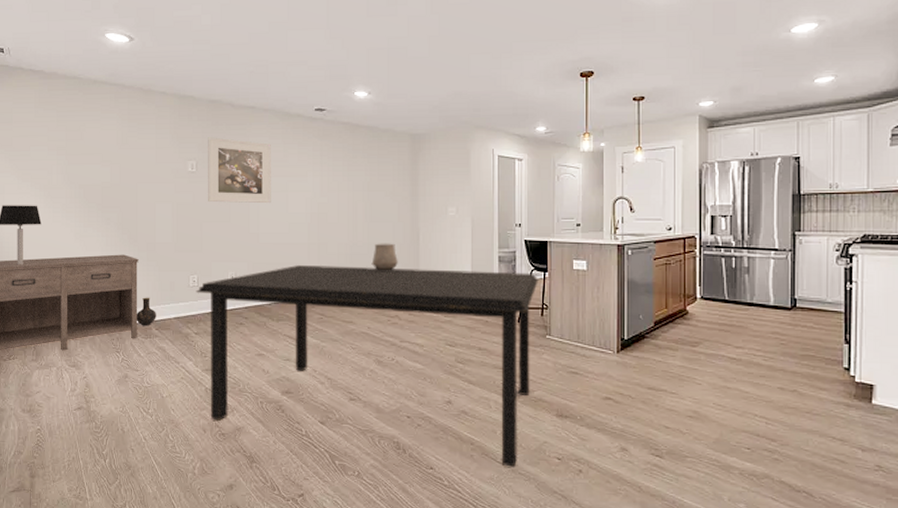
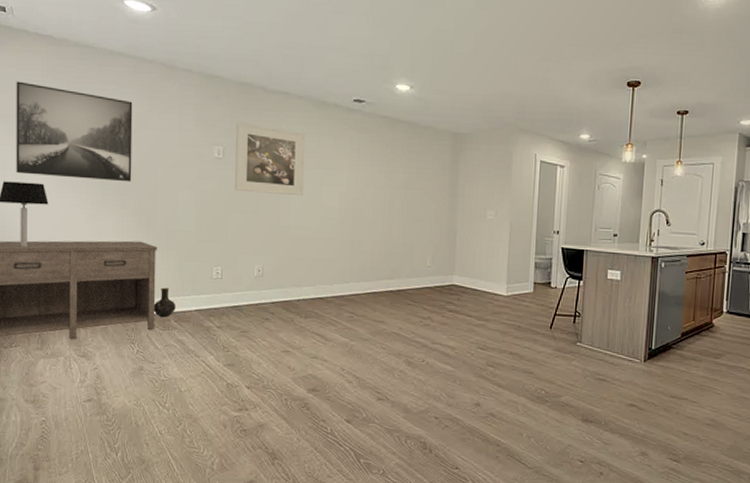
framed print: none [13,114,115,200] -> present [16,81,133,182]
dining table: present [195,264,538,467] -> none [219,261,573,469]
ceramic cup: present [371,243,398,271] -> none [406,243,433,272]

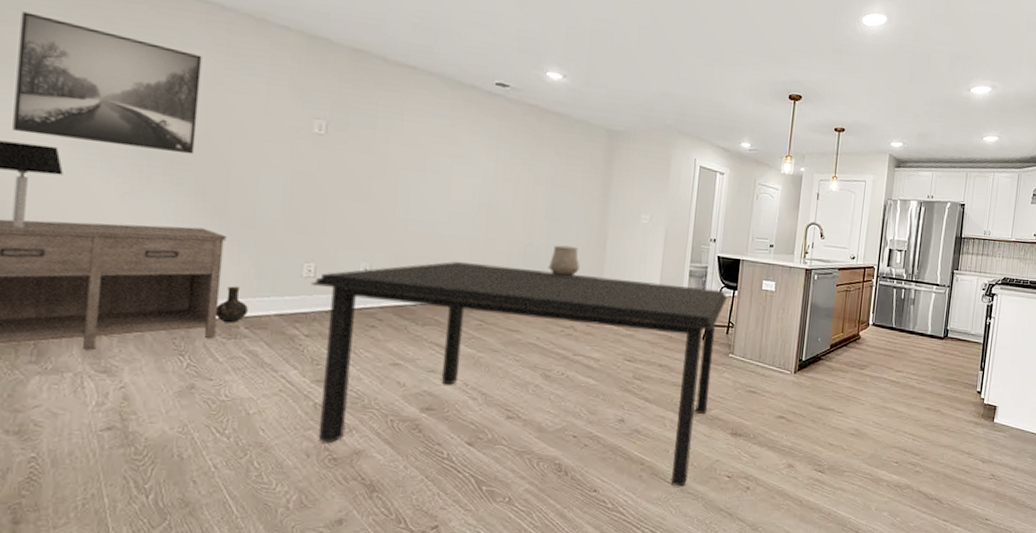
dining table: none [219,261,573,469] -> present [310,261,727,487]
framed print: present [235,122,305,196] -> none [339,94,434,186]
ceramic cup: none [406,243,433,272] -> present [548,245,580,277]

